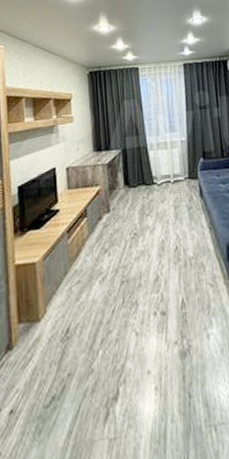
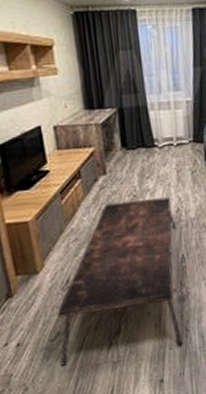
coffee table: none [52,234,186,444] -> present [57,197,182,366]

